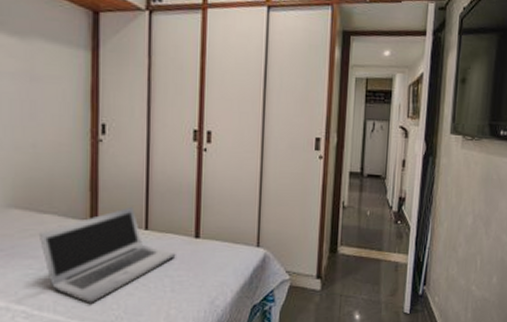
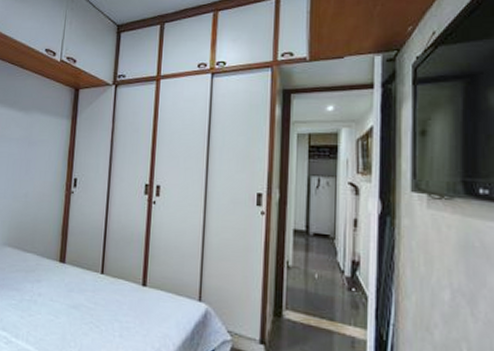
laptop: present [40,206,176,303] -> none [22,251,126,338]

